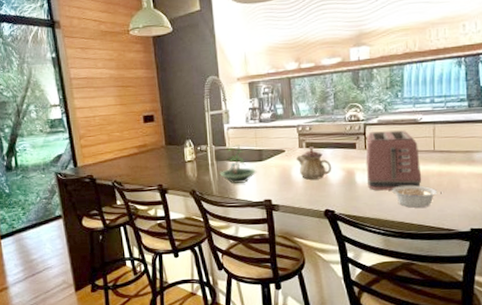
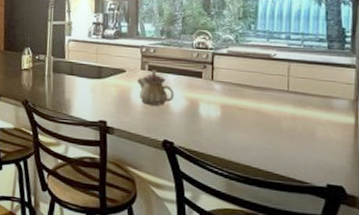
terrarium: present [219,144,257,184] -> none [55,58,94,99]
toaster: present [365,130,422,191] -> none [211,62,273,129]
legume: present [392,185,443,208] -> none [239,125,296,153]

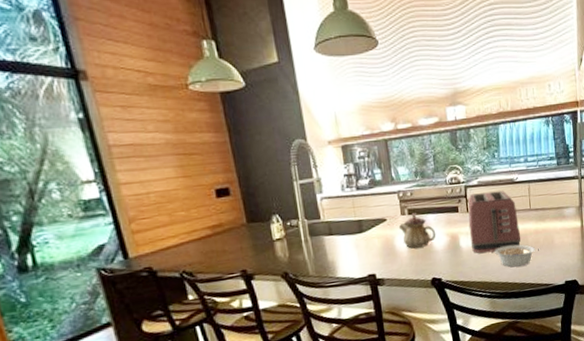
toaster: none [211,62,273,129] -> present [468,190,521,253]
legume: none [239,125,296,153] -> present [495,244,540,267]

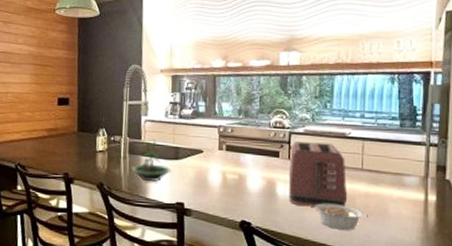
terrarium: none [315,216,358,261] -> present [131,139,172,181]
teapot: present [398,213,436,249] -> none [214,150,252,186]

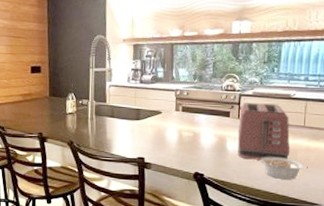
terrarium: present [131,139,172,181] -> none [97,102,133,139]

